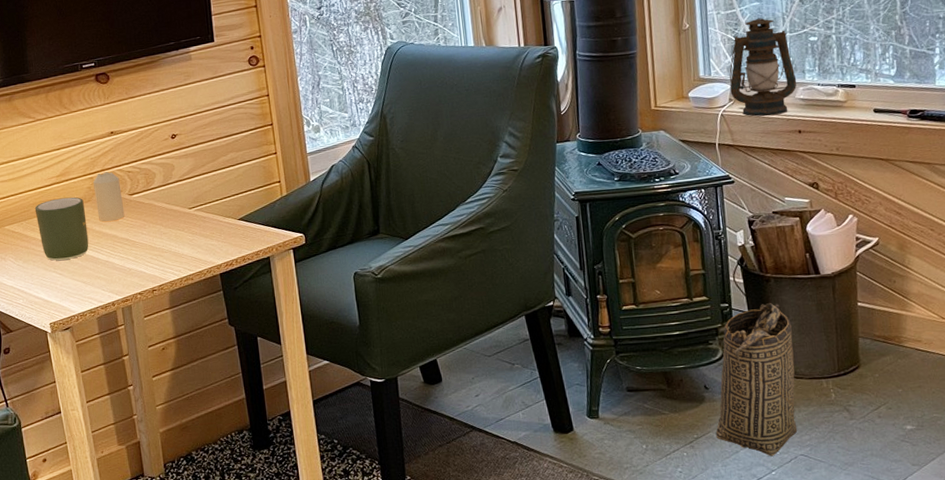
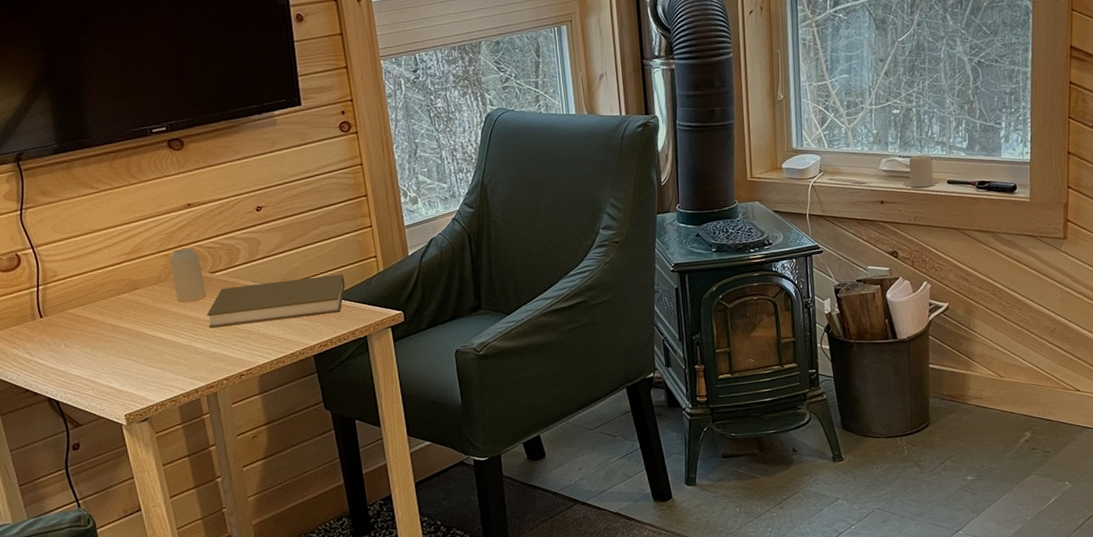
mug: present [34,197,89,261] -> none [102,276,167,347]
book: none [125,197,251,246] -> present [207,274,346,328]
basket: present [715,302,798,457] -> none [802,367,875,512]
lantern: present [729,17,797,117] -> none [820,89,881,188]
candle: none [823,82,866,118] -> present [903,154,941,189]

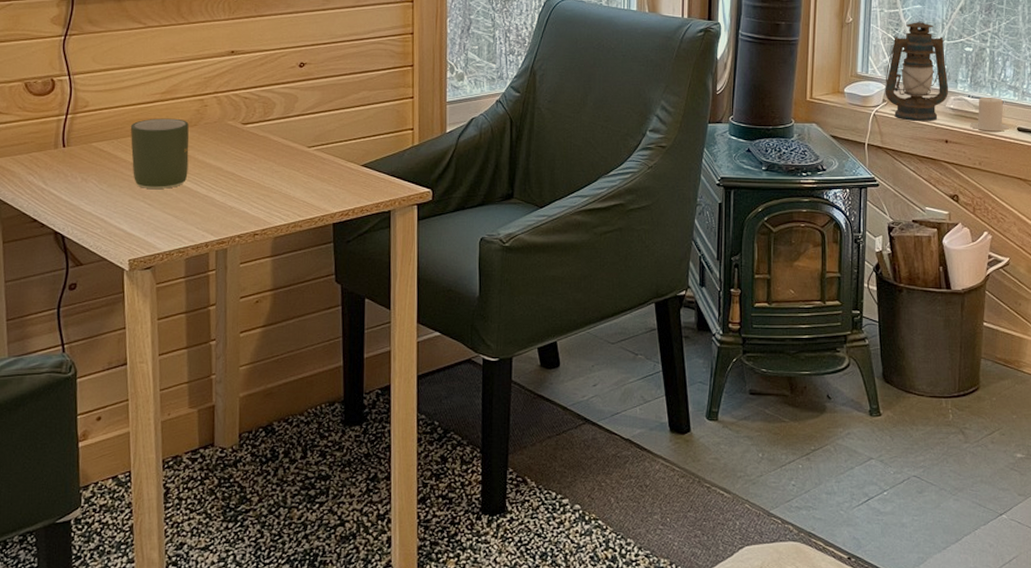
mug: none [102,276,167,347] -> present [130,118,189,190]
candle: present [169,248,207,303] -> none [202,95,235,152]
book: present [207,274,346,328] -> none [230,141,377,182]
lantern: none [820,89,881,188] -> present [885,21,949,122]

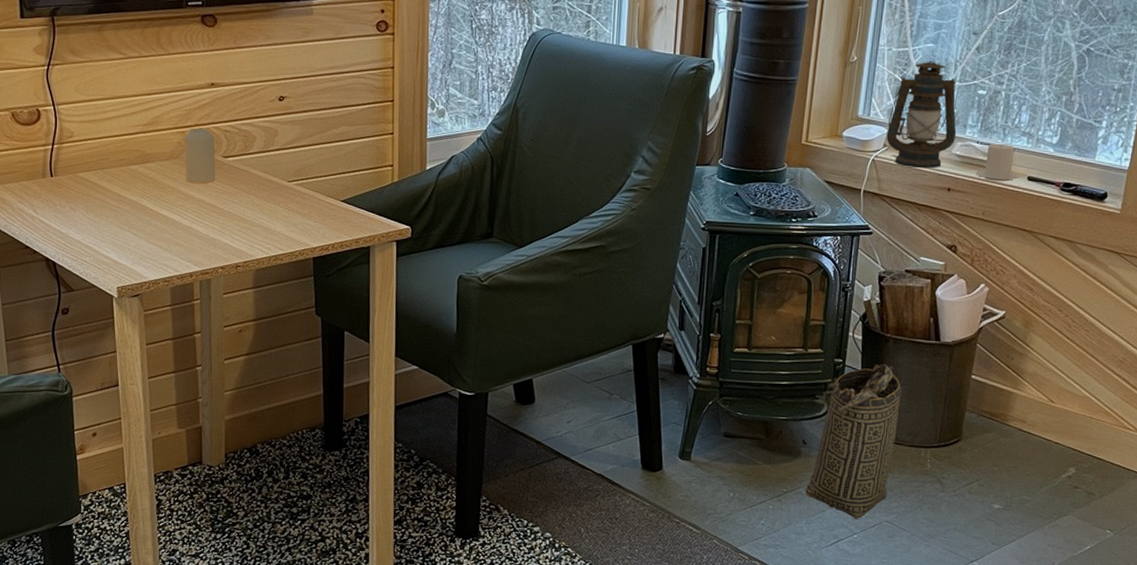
mug: present [130,118,189,190] -> none [114,149,172,220]
candle: none [202,95,235,152] -> present [184,128,216,184]
basket: none [833,313,918,476] -> present [805,363,902,520]

